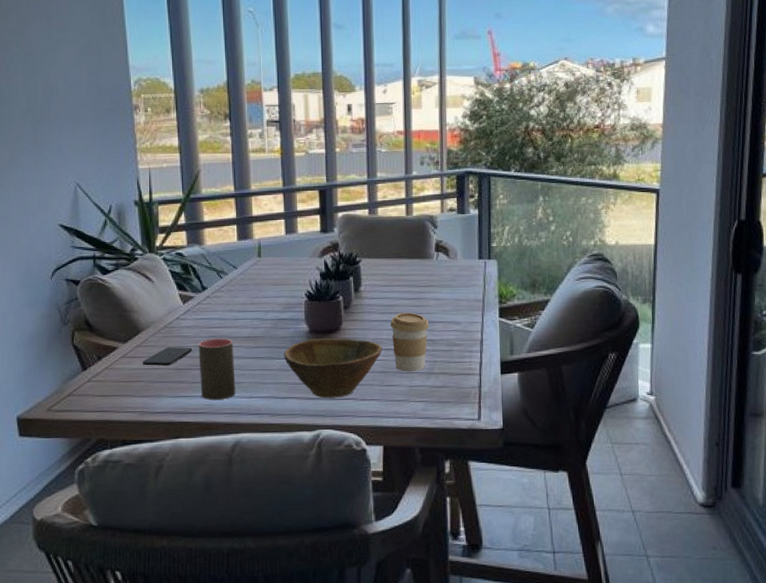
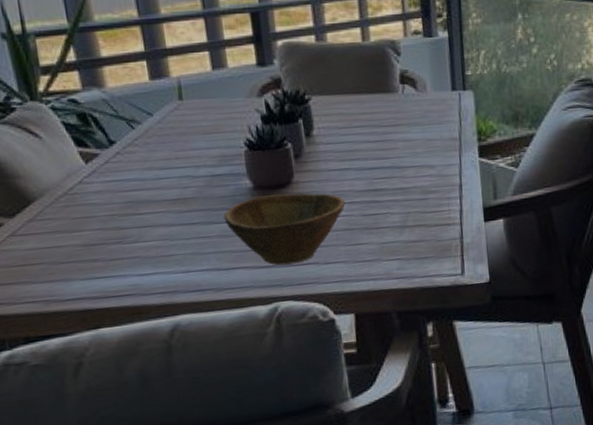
smartphone: present [142,347,193,366] -> none [39,217,106,244]
cup: present [198,338,236,400] -> none [112,203,168,279]
coffee cup: present [391,312,429,371] -> none [352,157,399,227]

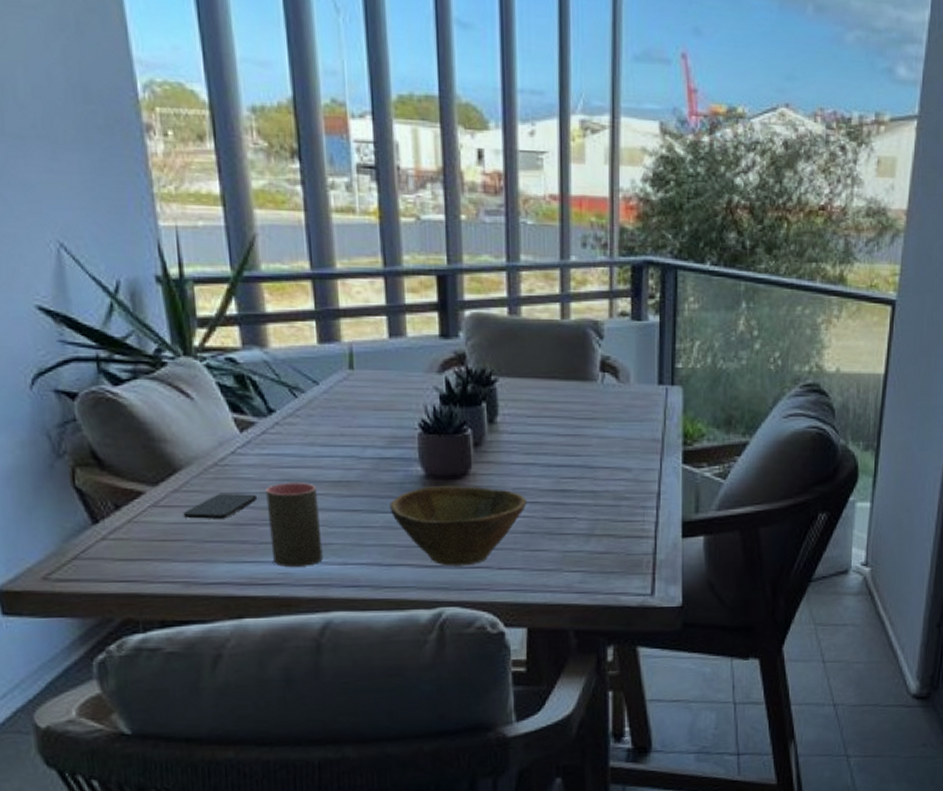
smartphone: none [39,217,106,244] -> present [183,494,258,519]
cup: none [112,203,168,279] -> present [266,482,323,567]

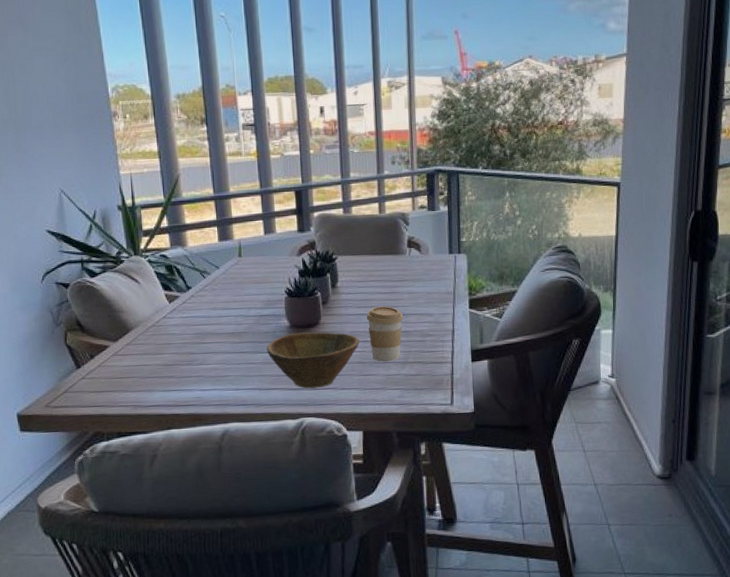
smartphone: present [183,494,258,519] -> none [133,344,180,363]
cup: present [266,482,323,567] -> none [185,335,223,393]
coffee cup: none [538,454,590,532] -> present [367,306,404,362]

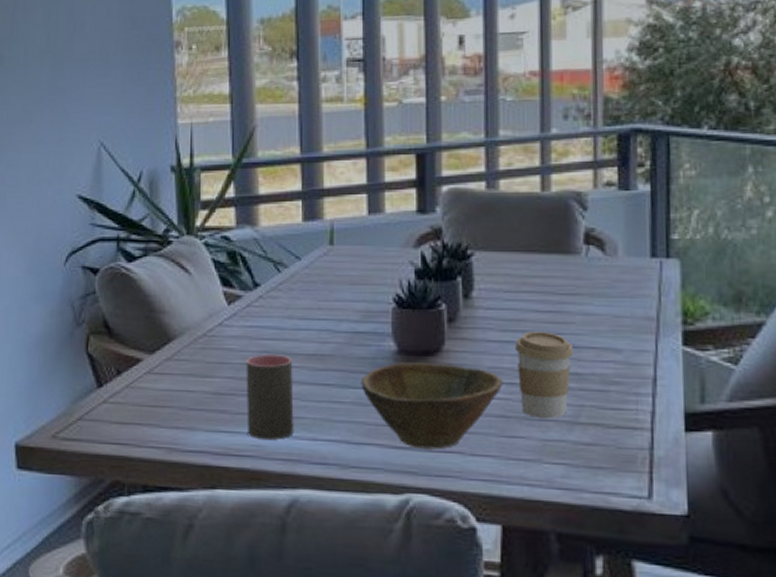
cup: none [185,335,223,393] -> present [246,354,294,440]

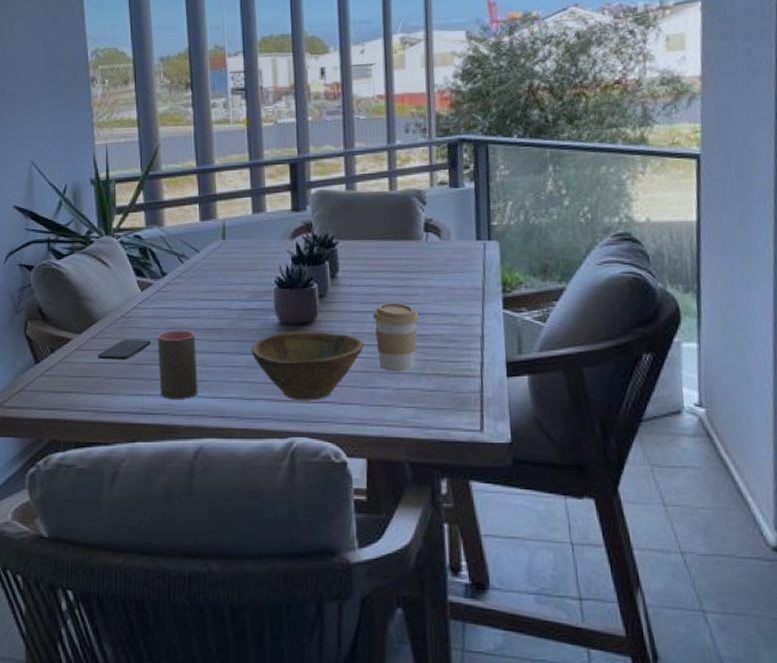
smartphone: none [173,363,239,388] -> present [98,339,151,360]

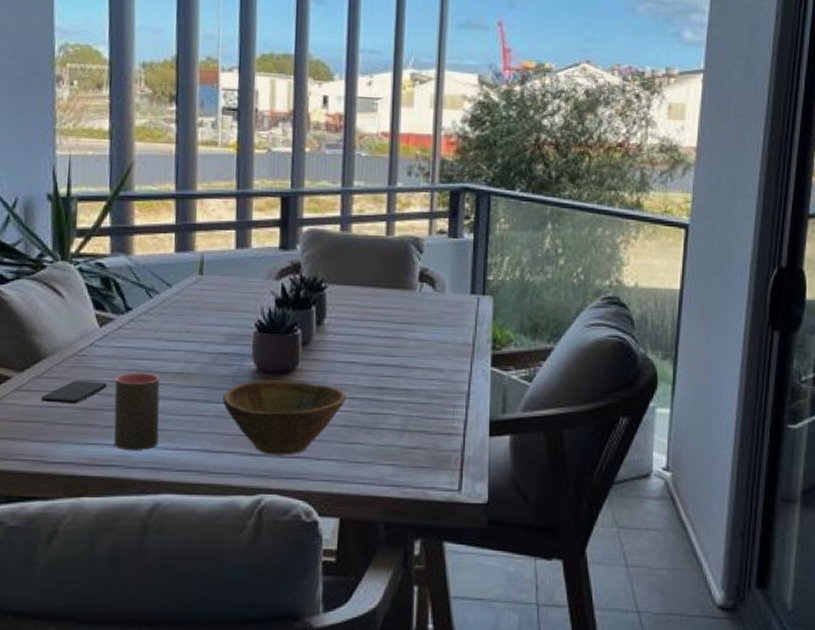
coffee cup: present [373,302,419,371] -> none [358,354,406,427]

